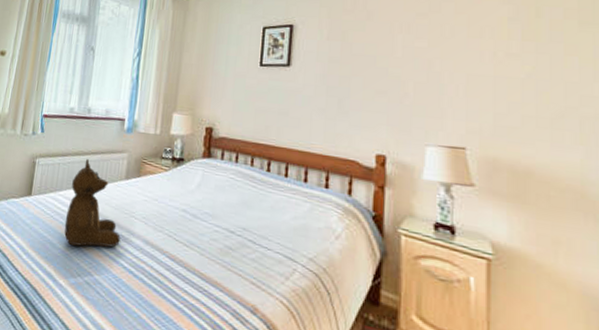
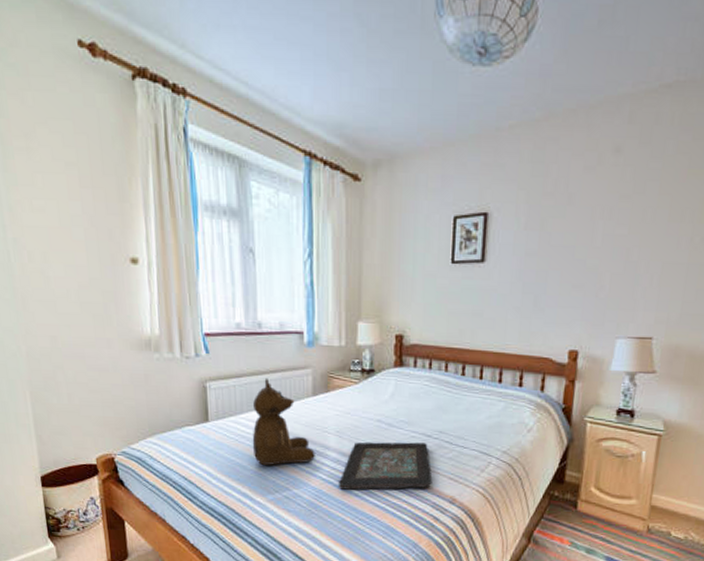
decorative tray: none [139,231,234,292] -> present [339,442,433,490]

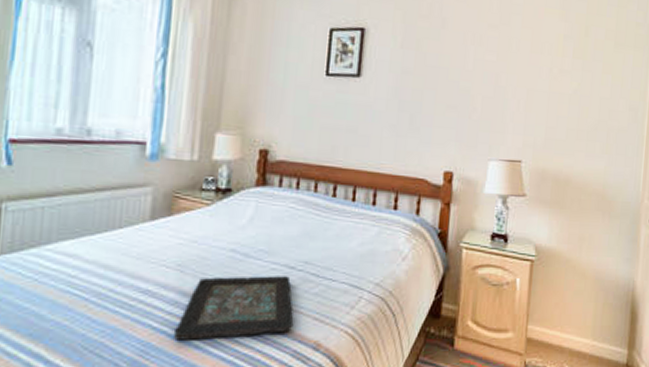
teddy bear: present [252,377,315,465] -> none [58,197,146,312]

